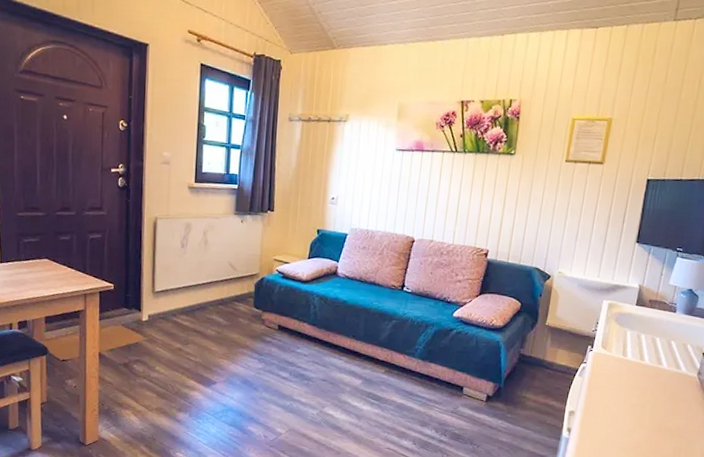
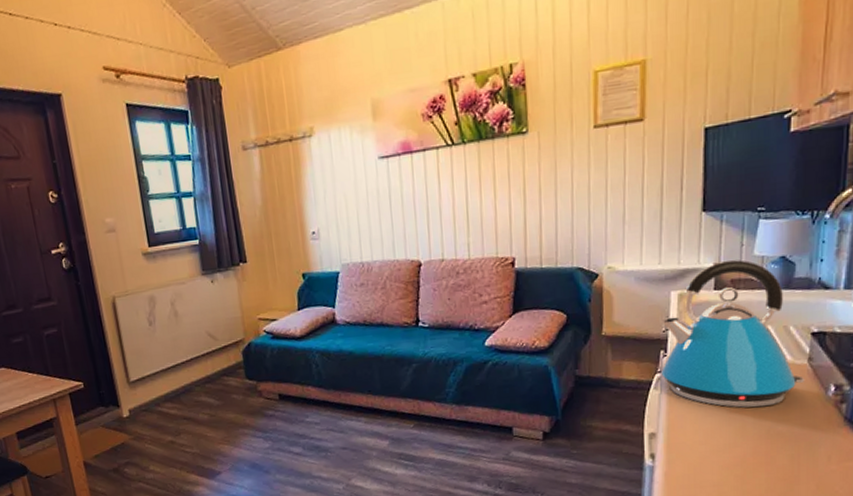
kettle: none [586,284,694,405] -> present [661,260,806,408]

